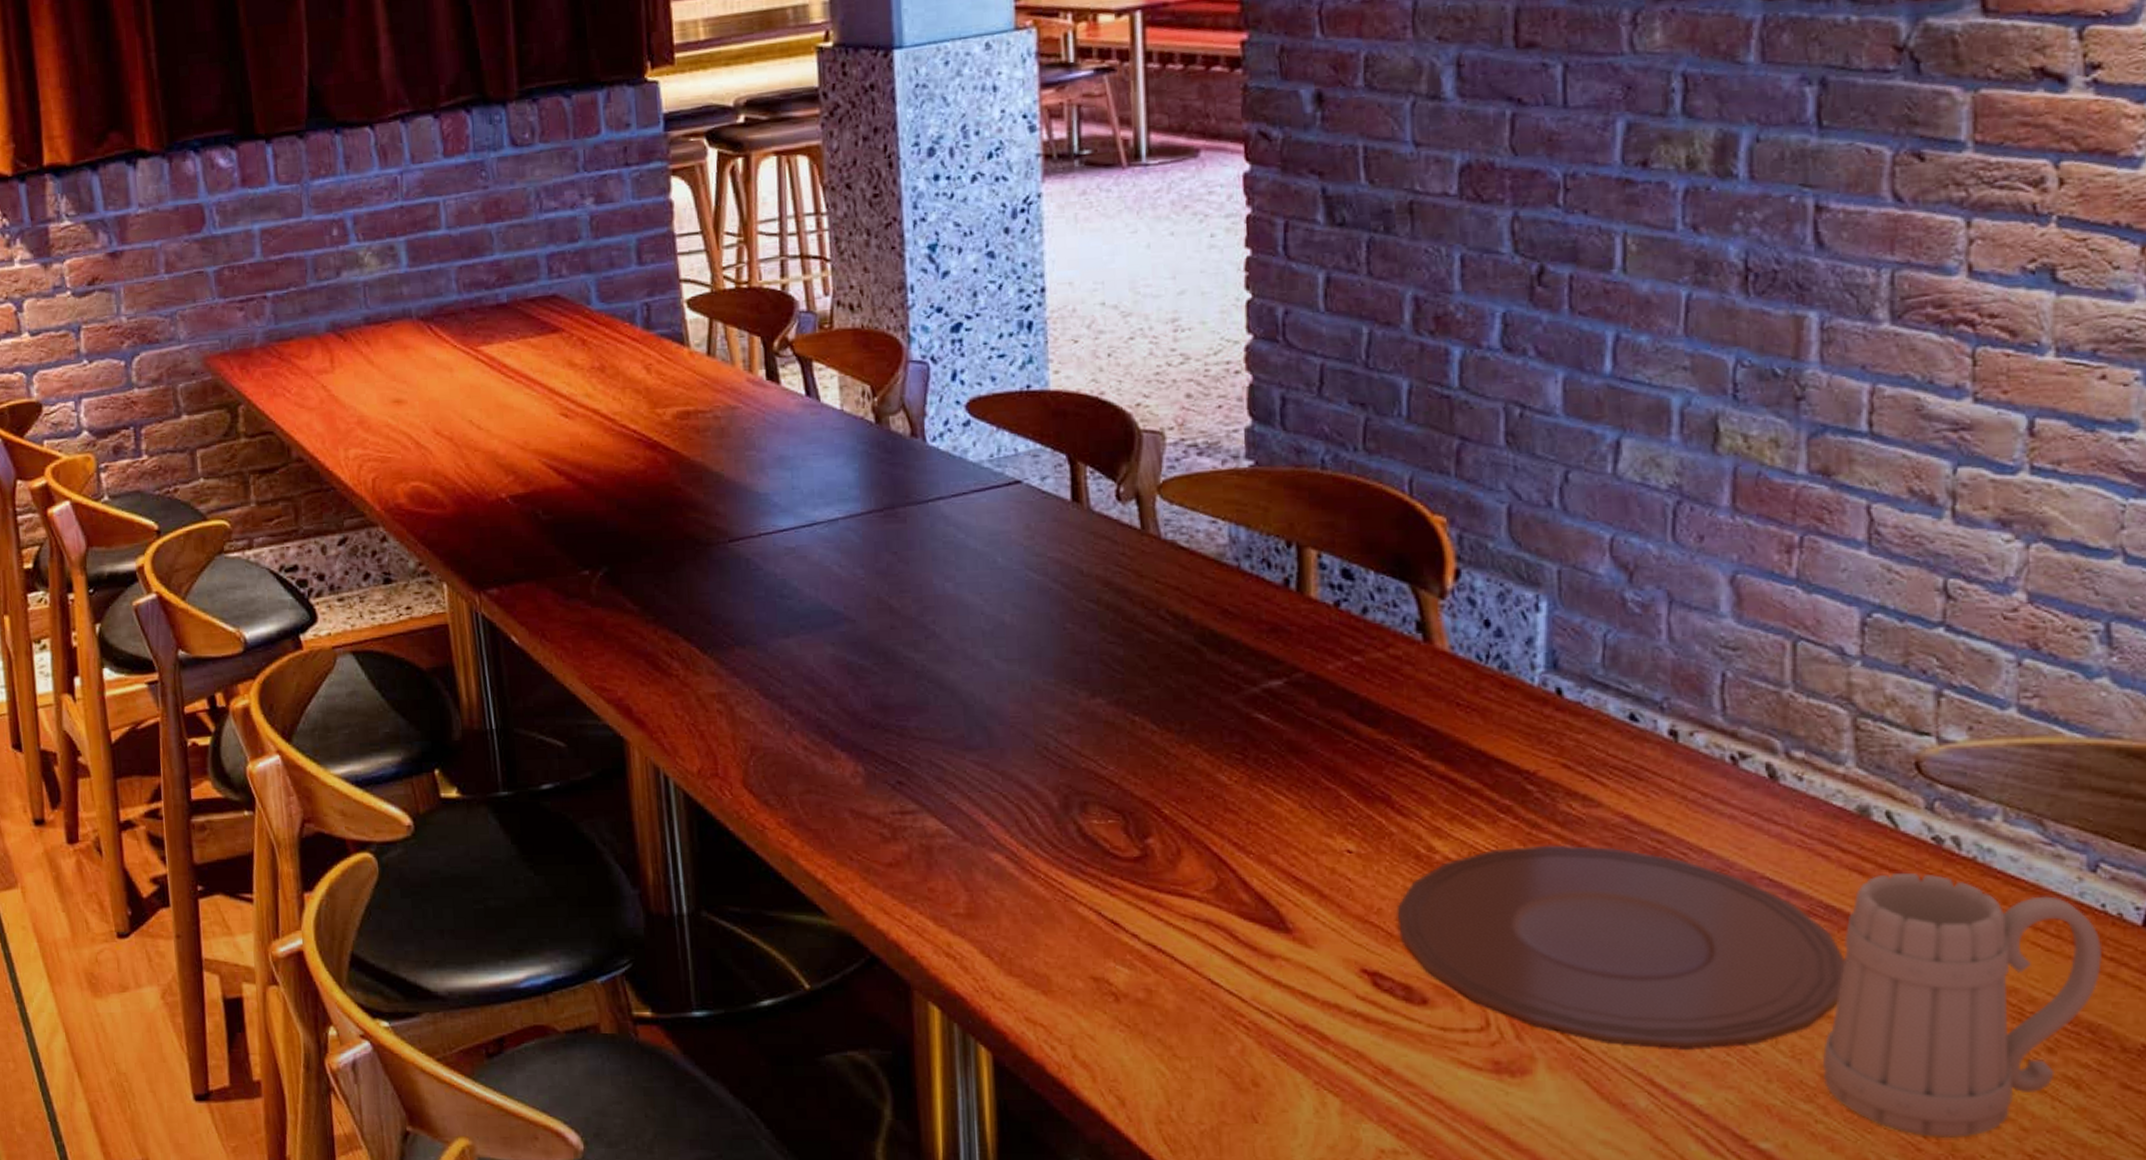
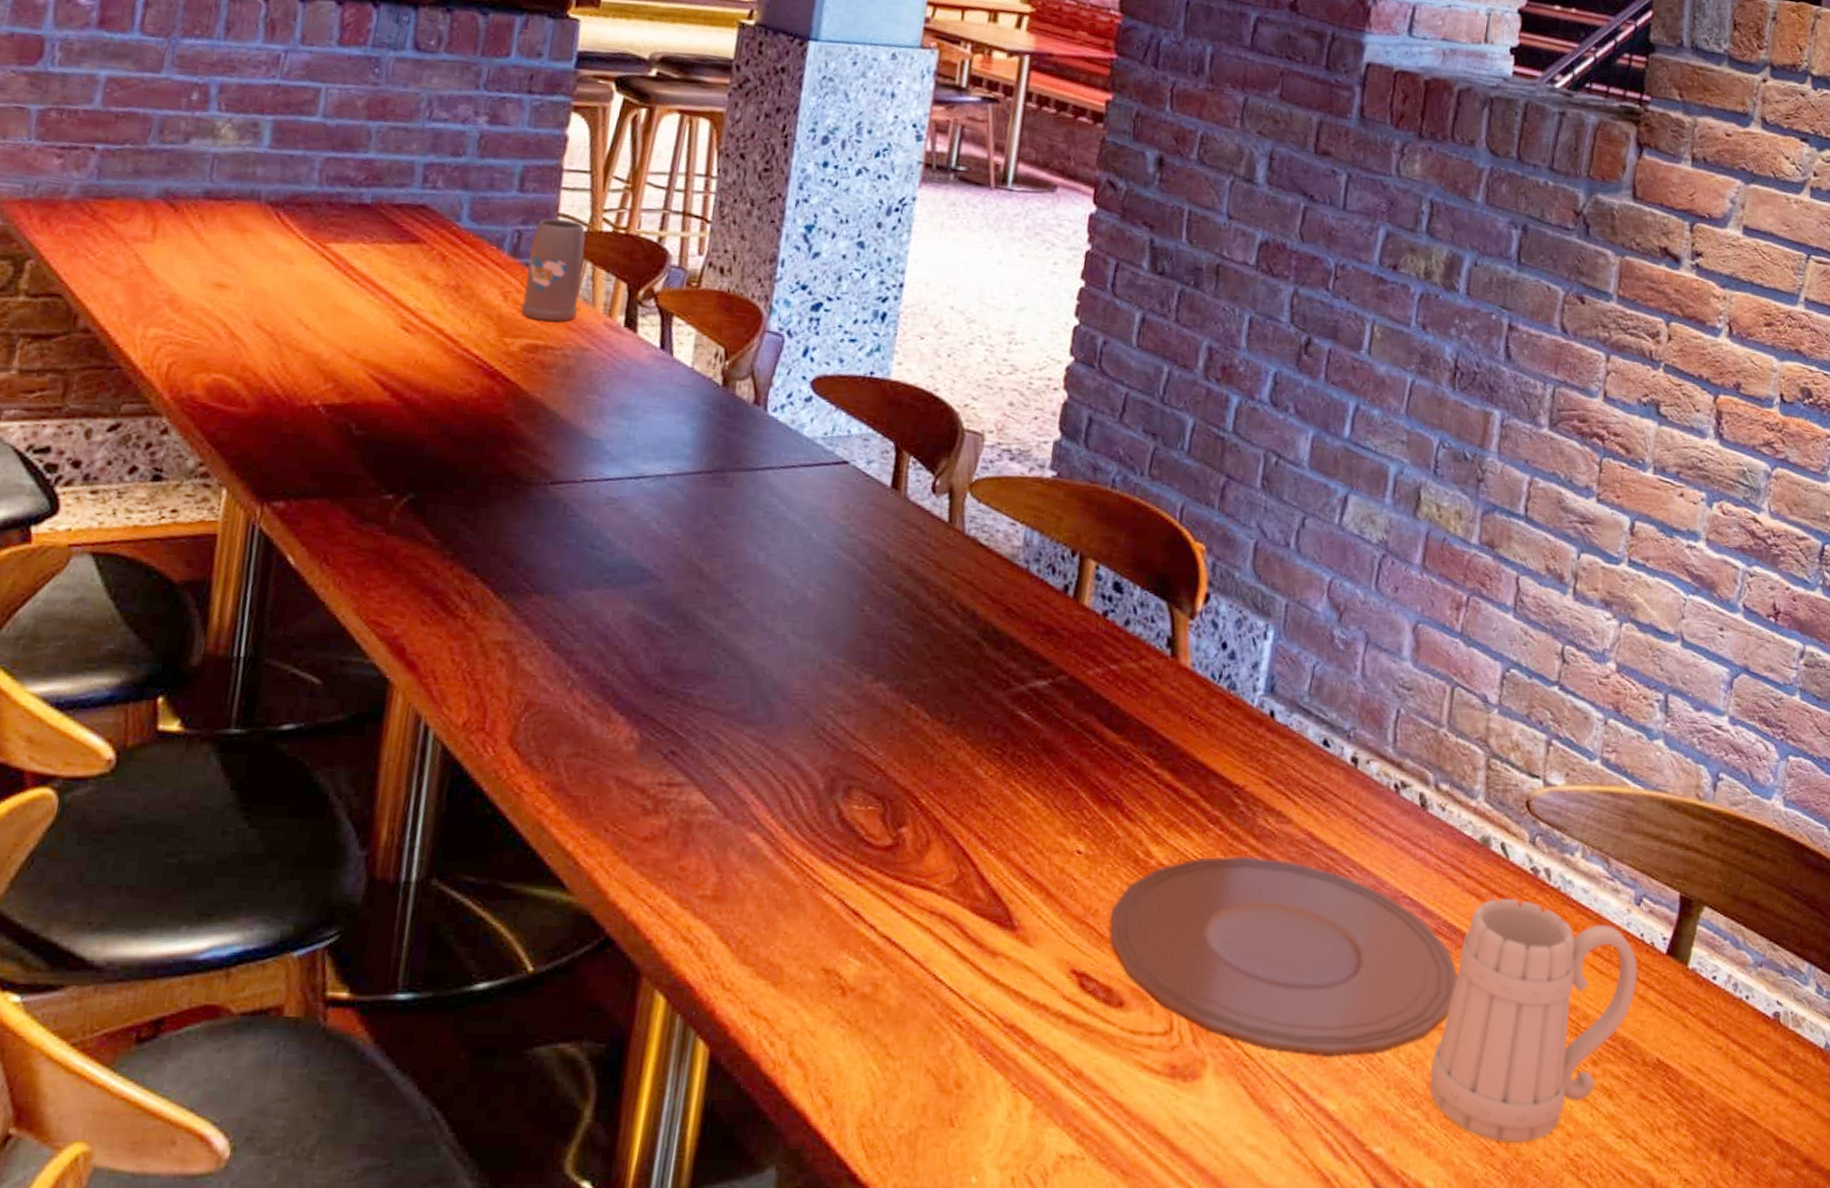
beer mug: none [661,284,720,387] -> present [520,218,586,322]

